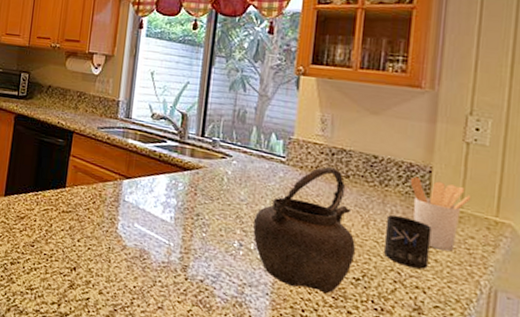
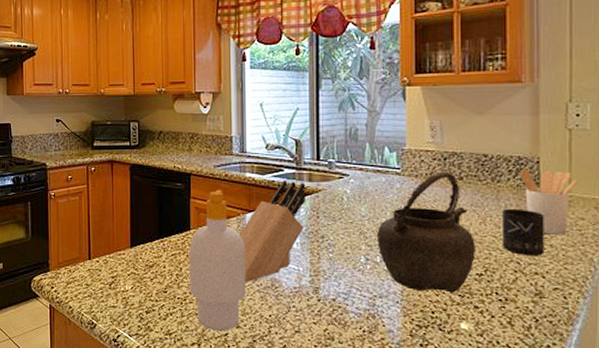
soap bottle: none [57,151,118,296] -> present [189,189,246,332]
knife block: none [113,151,187,250] -> present [239,179,306,283]

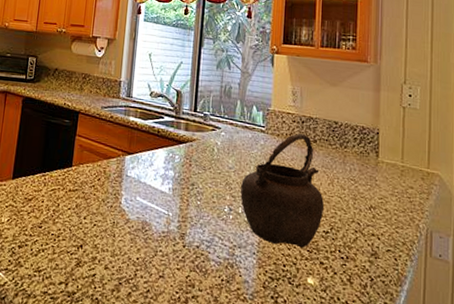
soap bottle: present [189,189,246,332] -> none [64,129,122,272]
knife block: present [239,179,306,283] -> none [117,126,182,224]
mug: present [501,208,545,256] -> none [345,172,381,219]
utensil holder: present [520,168,578,235] -> none [363,138,409,201]

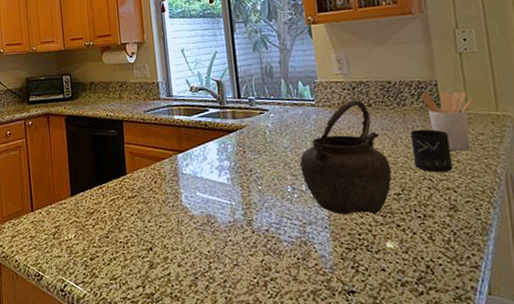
mug: none [345,172,381,219] -> present [409,129,453,173]
utensil holder: none [363,138,409,201] -> present [421,91,474,151]

